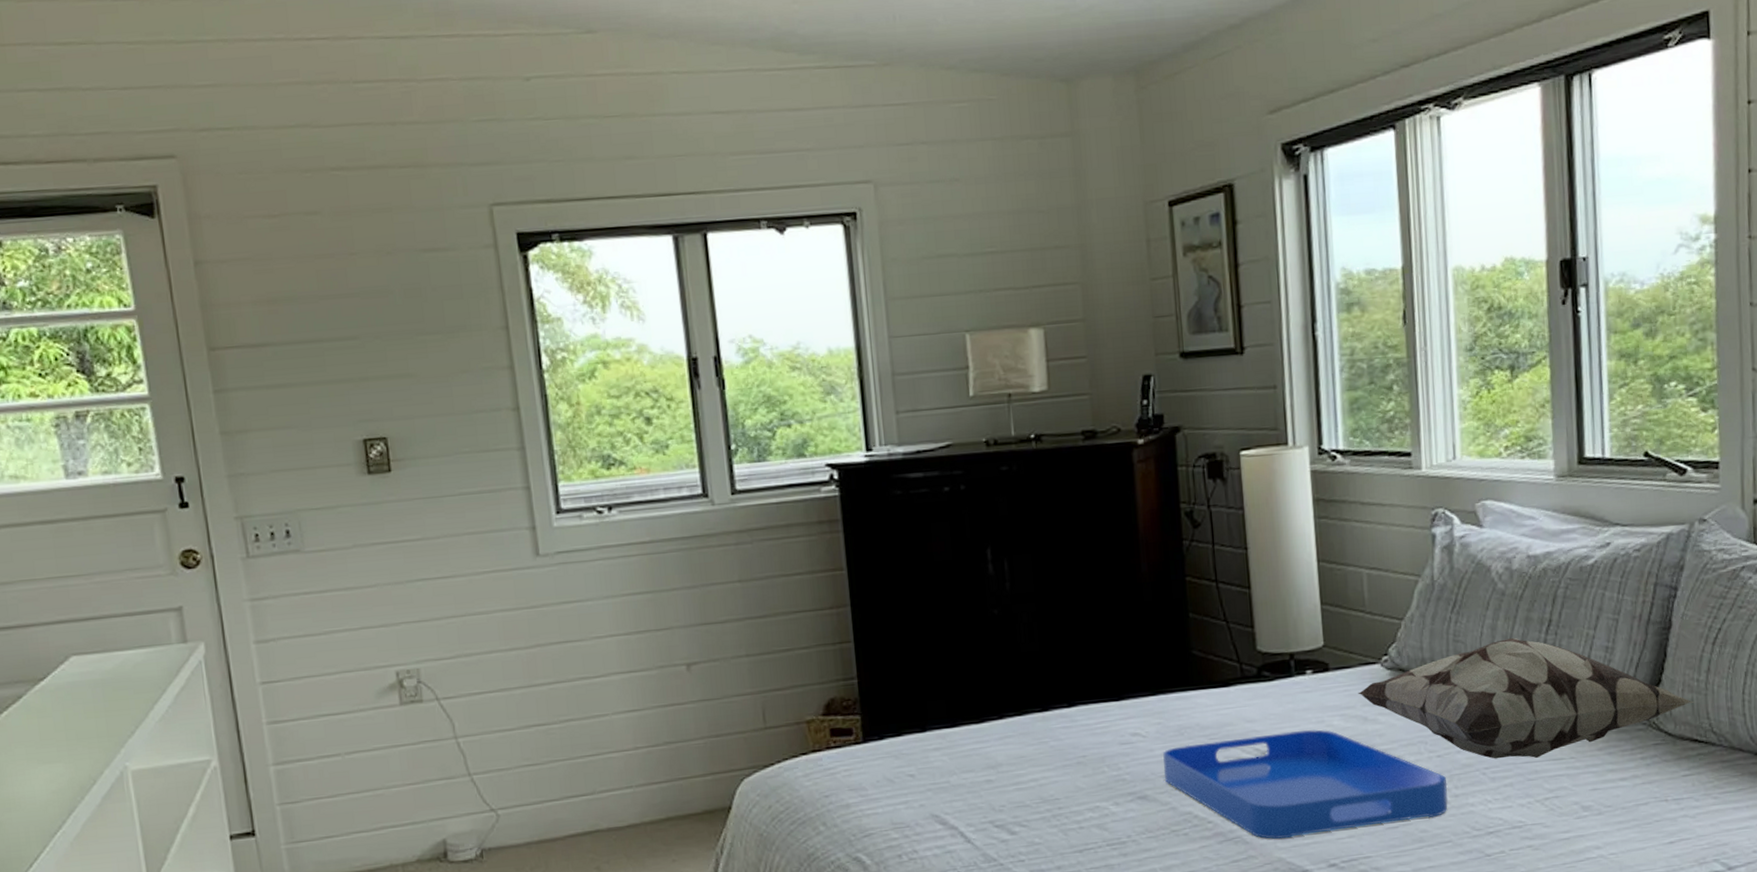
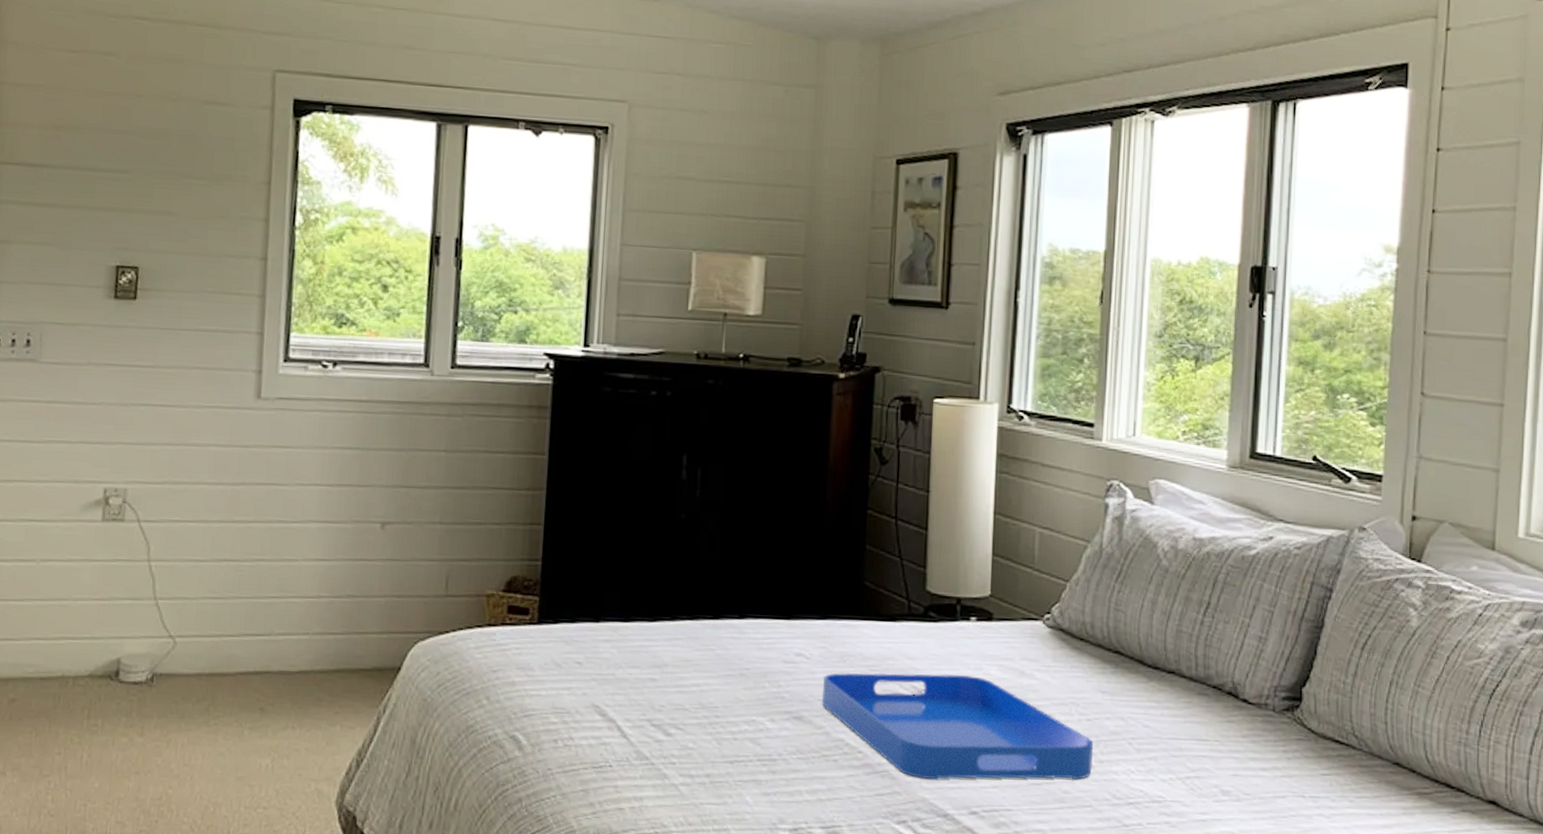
decorative pillow: present [1357,637,1695,759] -> none [1017,614,1340,735]

